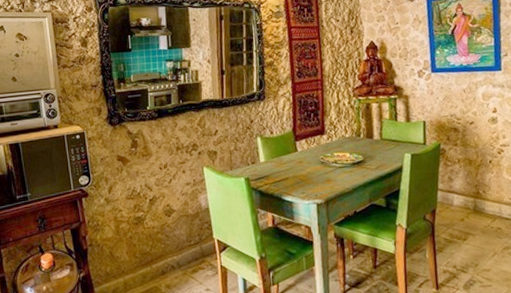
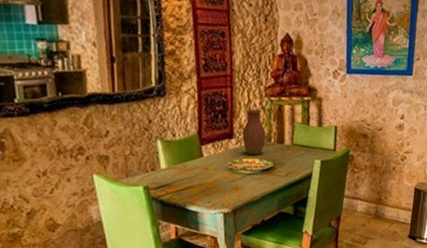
vase: none [333,108,356,150] -> present [242,109,266,156]

